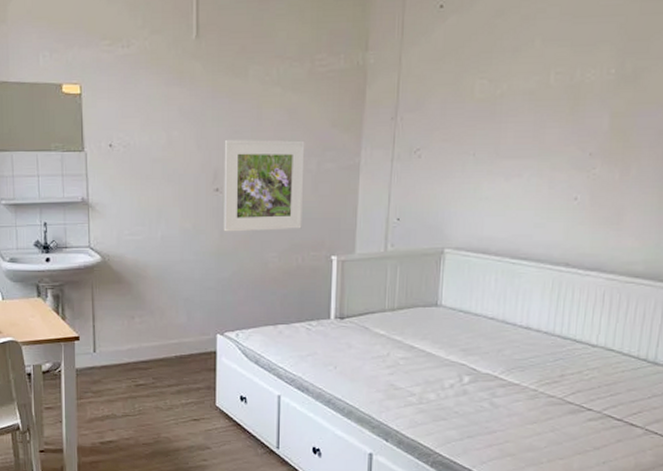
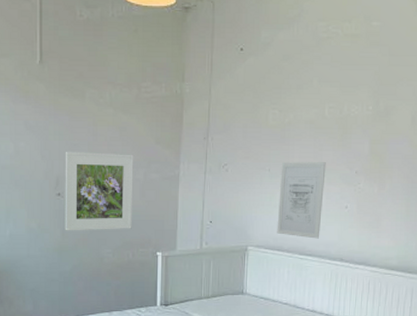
wall art: none [482,143,550,239] -> present [277,162,326,239]

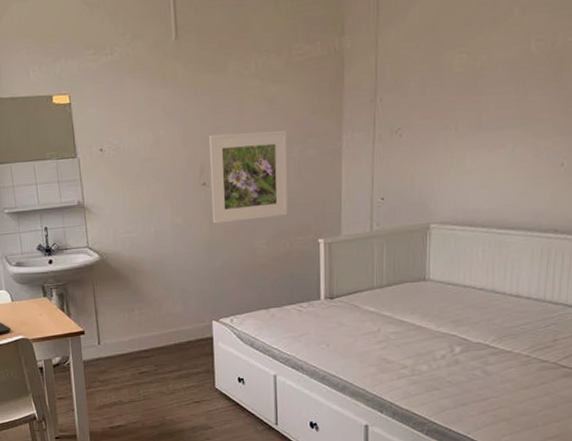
wall art: present [277,162,326,239] -> none [467,111,533,208]

